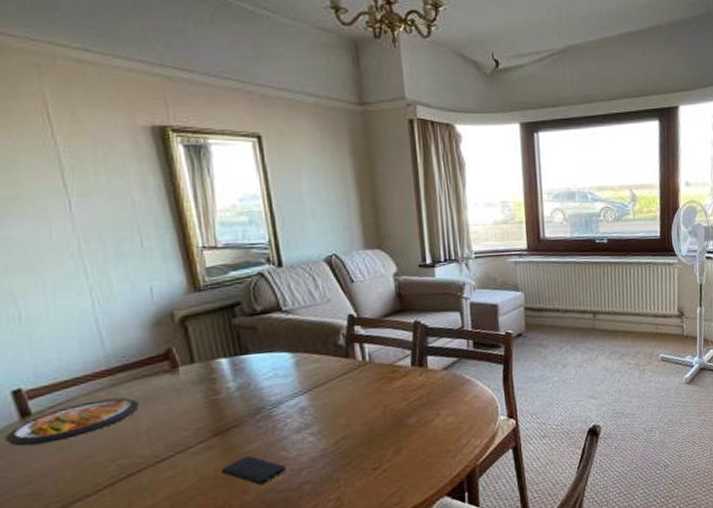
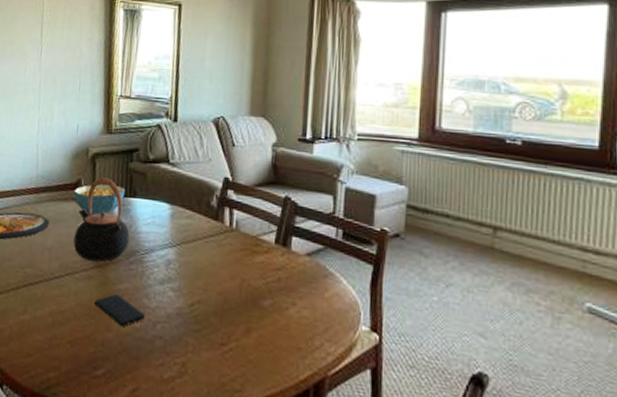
cereal bowl: none [164,346,234,384] -> present [73,184,125,216]
teapot: none [177,340,251,432] -> present [73,177,130,262]

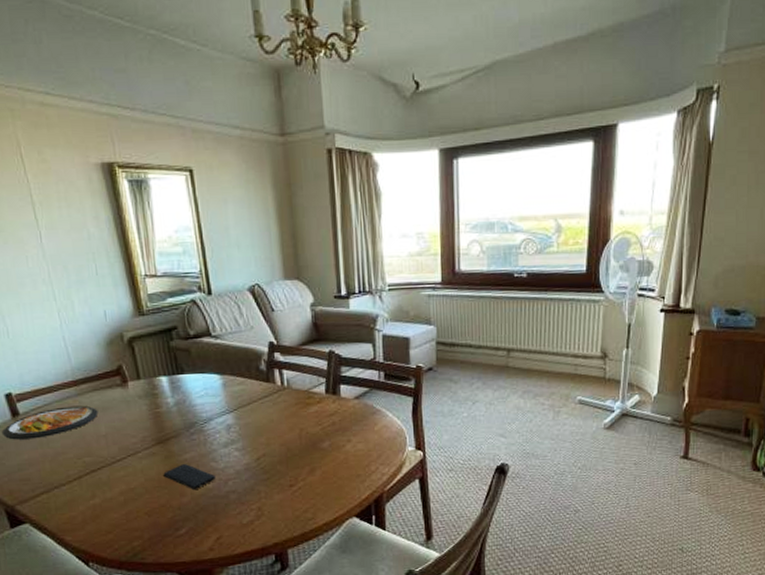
teapot: present [73,177,130,262] -> none [127,359,186,439]
cereal bowl: present [73,184,125,216] -> none [116,366,172,398]

